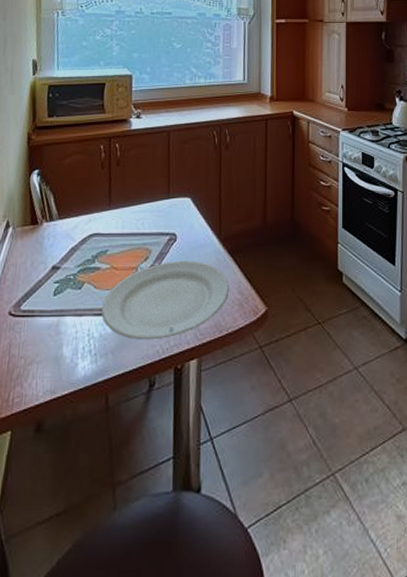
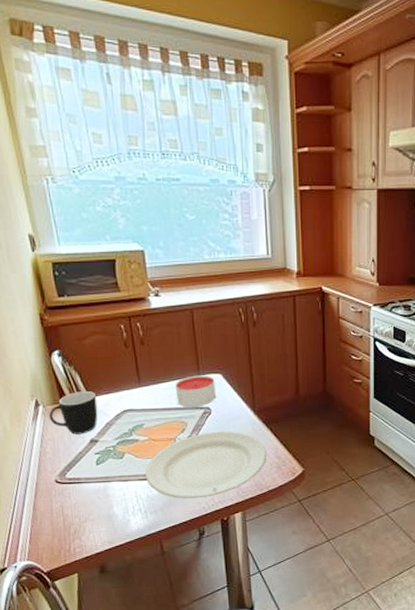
mug: none [17,213,67,260] -> present [49,391,98,435]
candle: none [144,198,184,233] -> present [175,375,216,408]

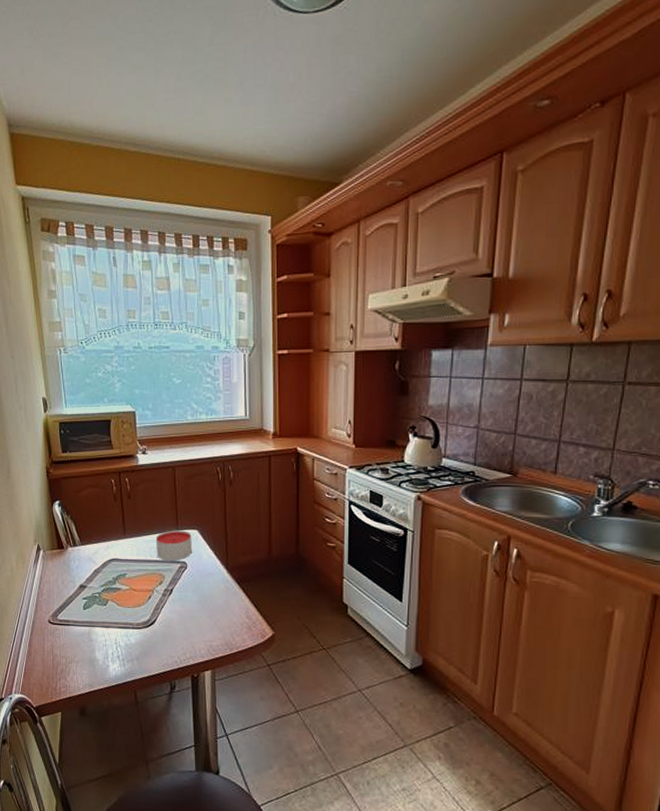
mug: present [49,391,98,435] -> none [48,539,88,579]
plate: present [145,431,267,499] -> none [124,586,238,652]

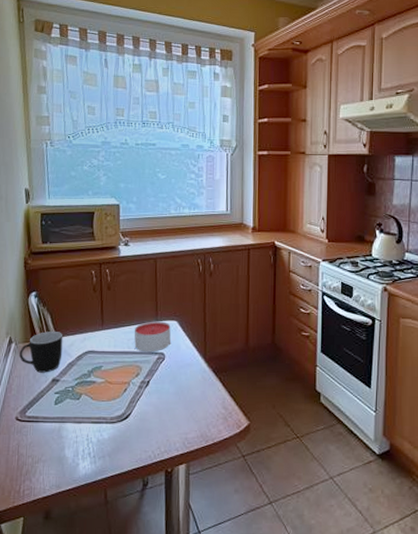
mug: none [48,539,88,579] -> present [19,331,63,373]

